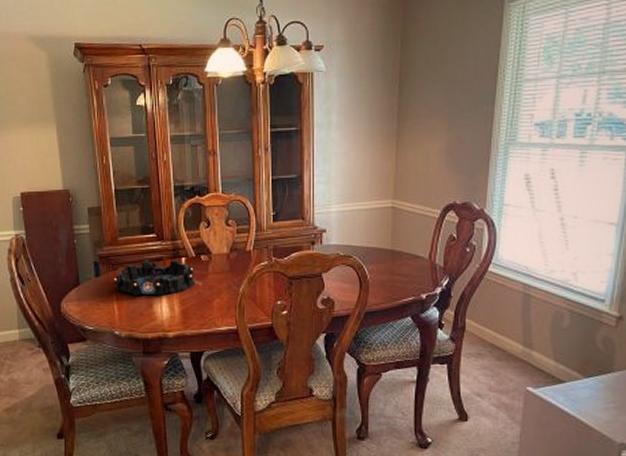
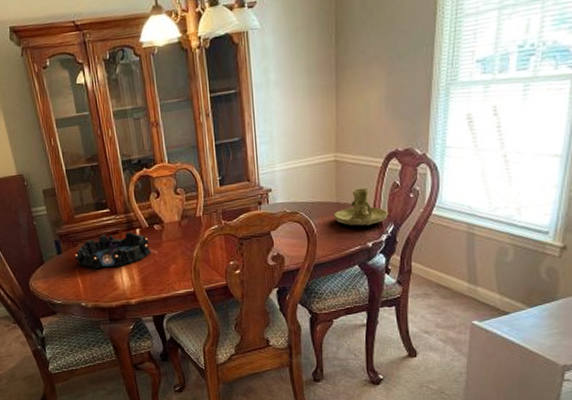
candle holder: none [389,237,443,276] -> present [335,187,388,226]

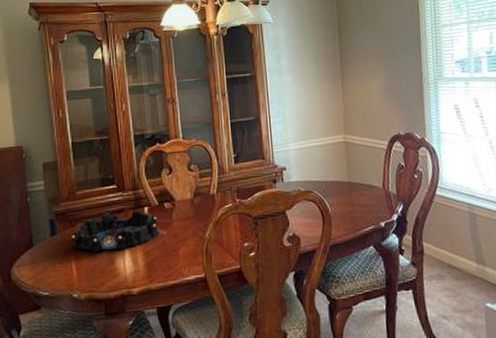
candle holder: present [335,187,388,226] -> none [347,168,397,206]

